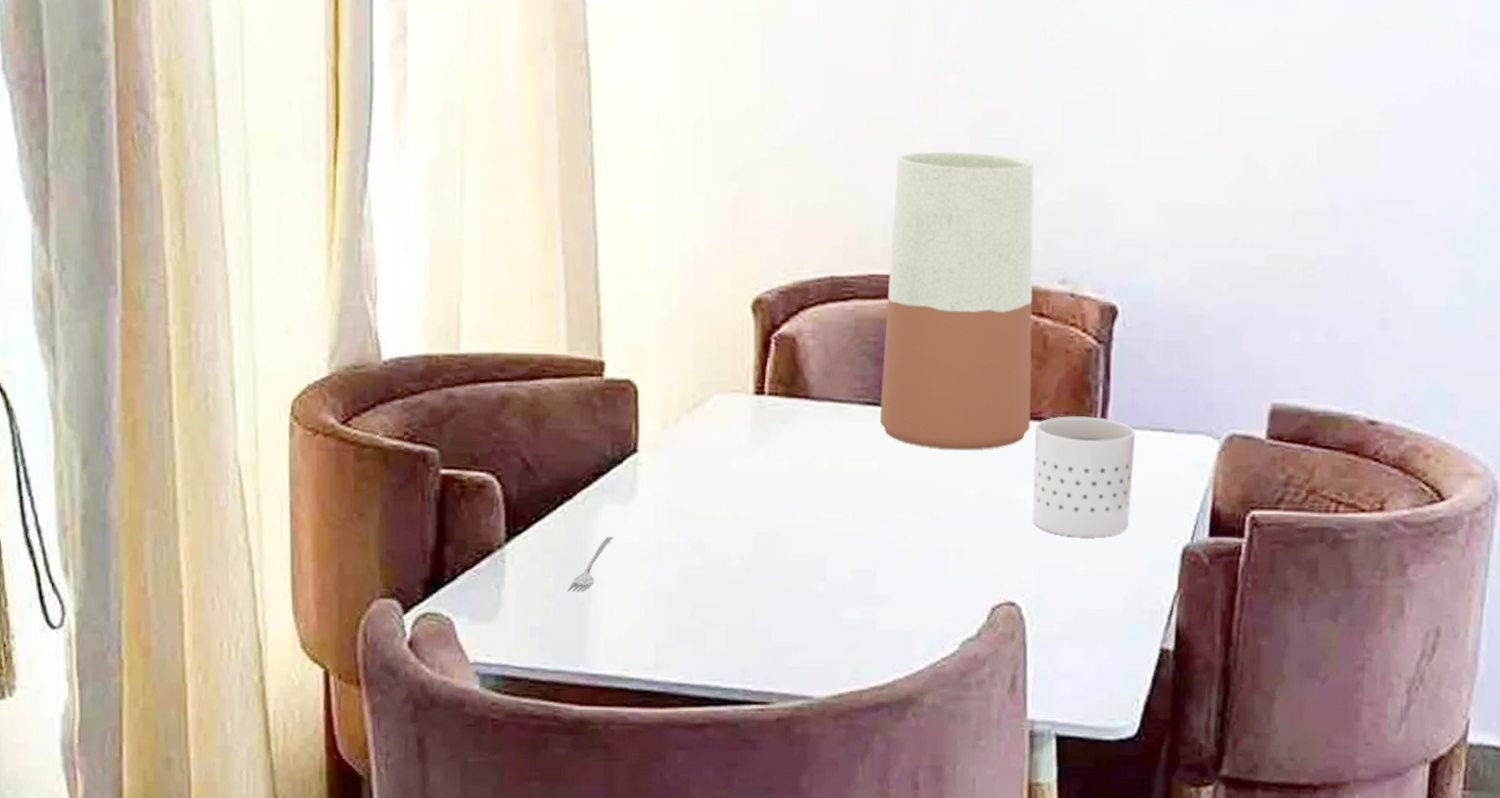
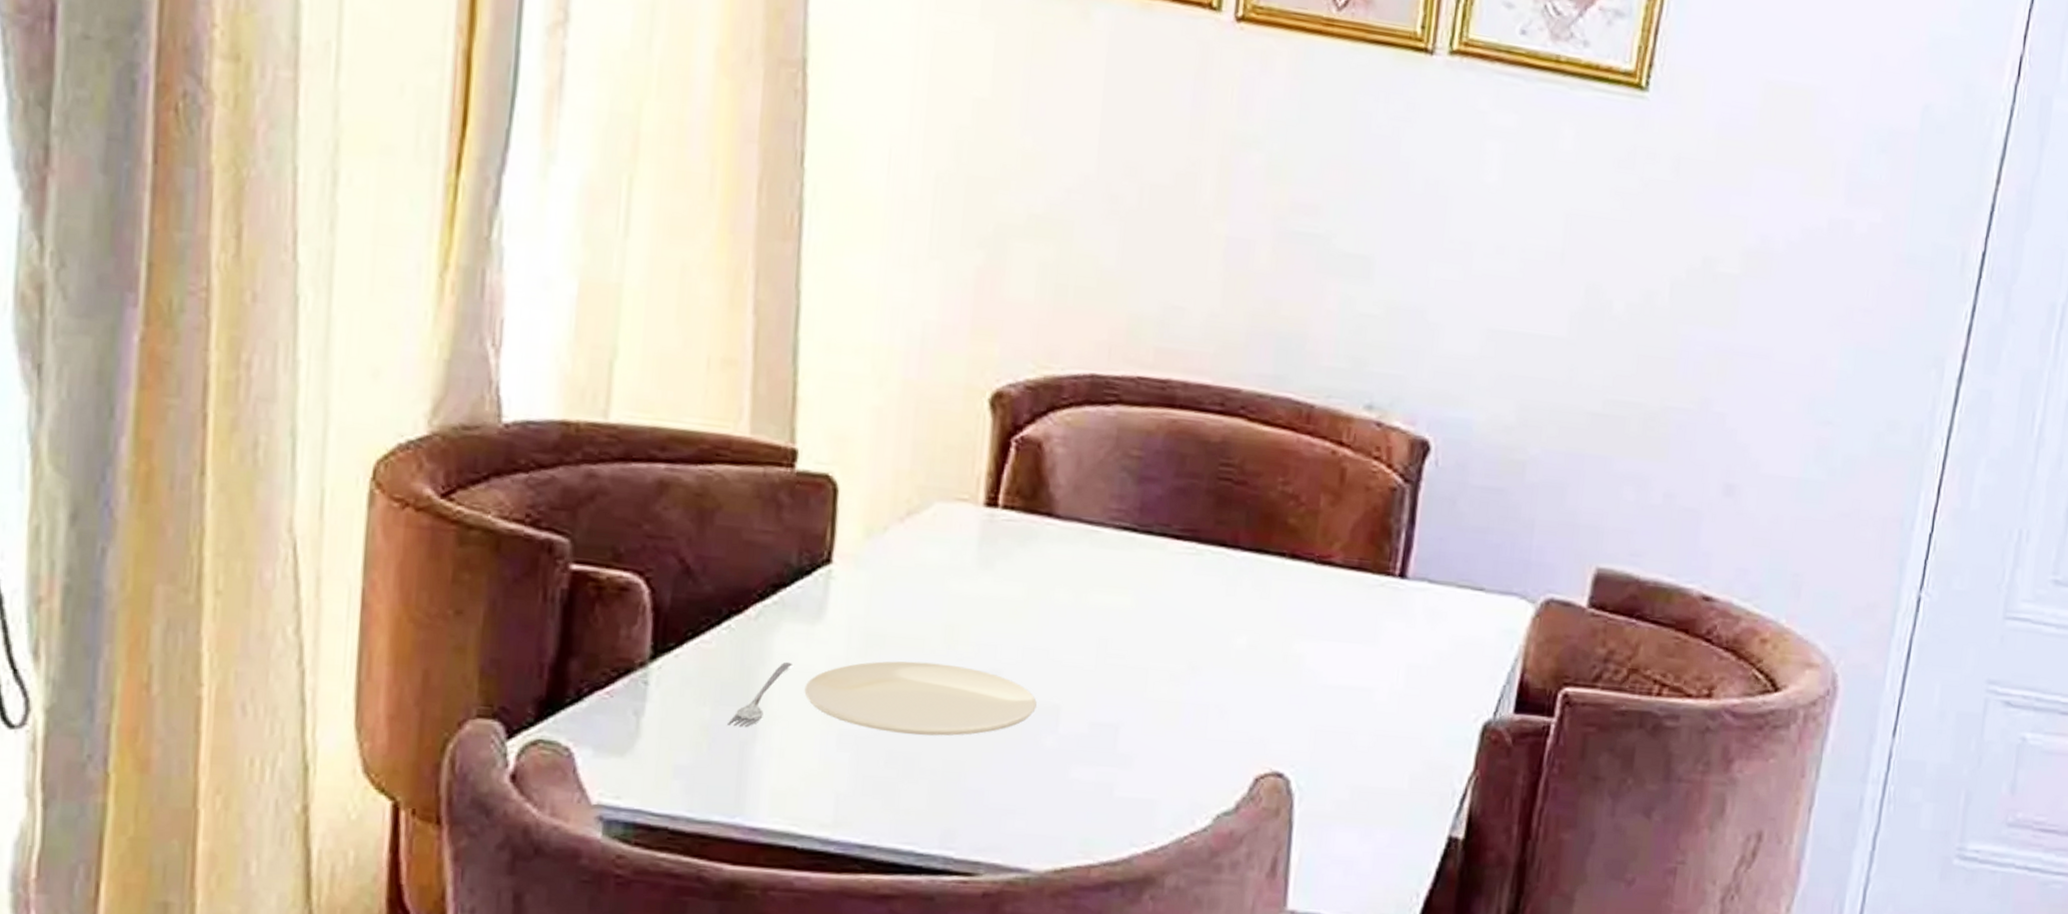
plate: none [624,528,808,589] -> present [804,661,1037,736]
vase: present [879,151,1034,450] -> none [1137,239,1346,593]
mug: present [1032,416,1136,538] -> none [1311,562,1440,705]

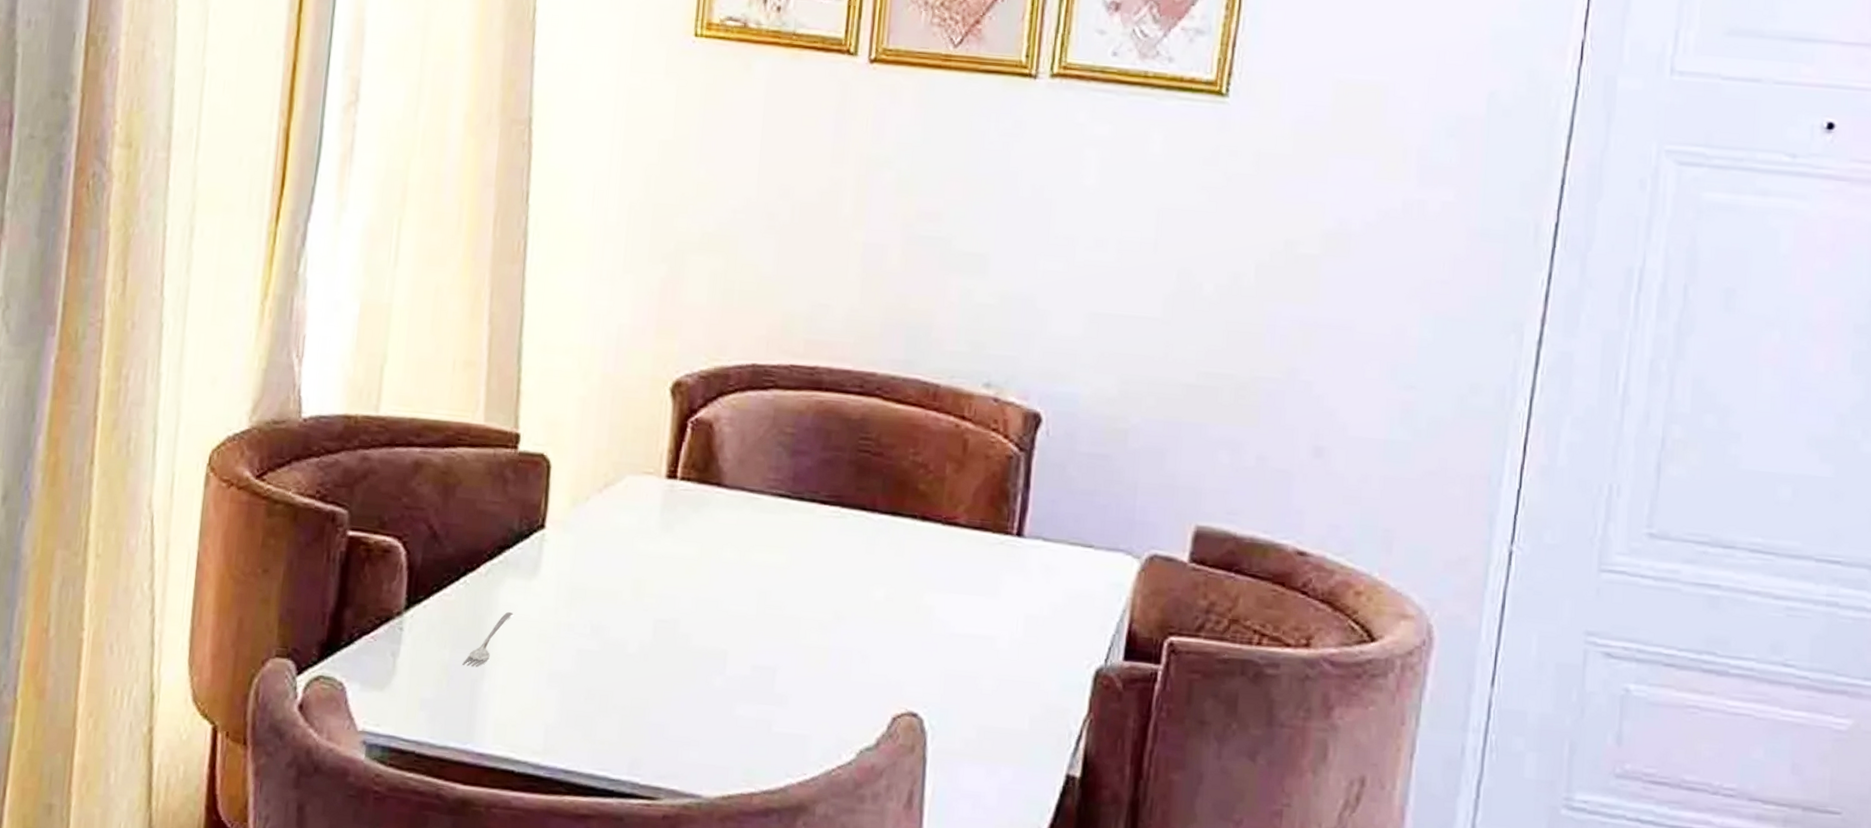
plate: present [804,661,1037,736] -> none [522,611,708,676]

